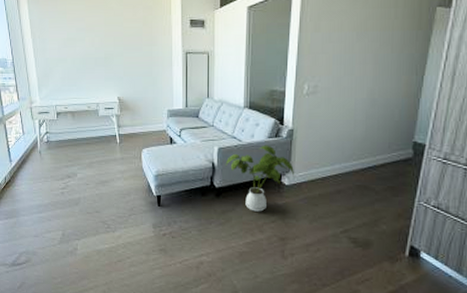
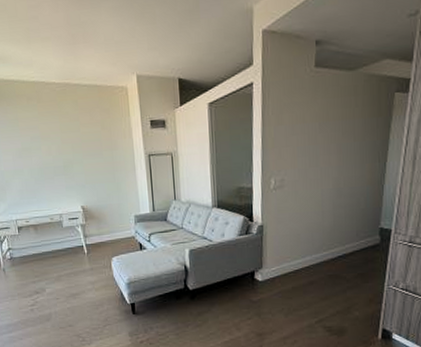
house plant: present [225,145,295,212] -> none [197,243,268,310]

